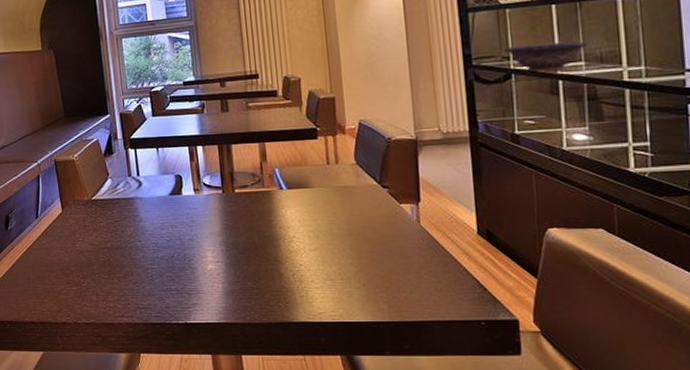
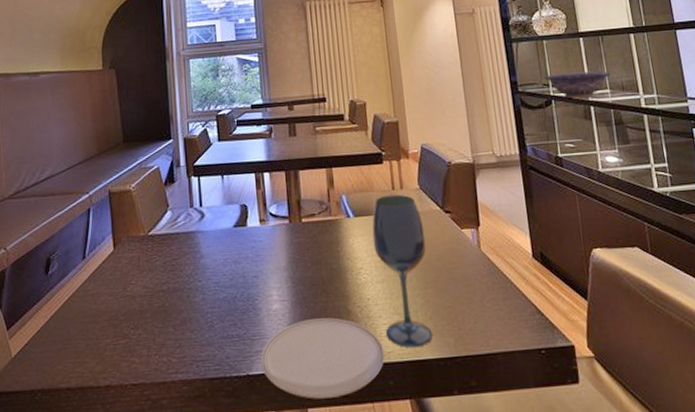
plate: none [197,279,317,348] -> present [260,317,385,400]
wineglass: none [305,169,365,311] -> present [372,194,433,348]

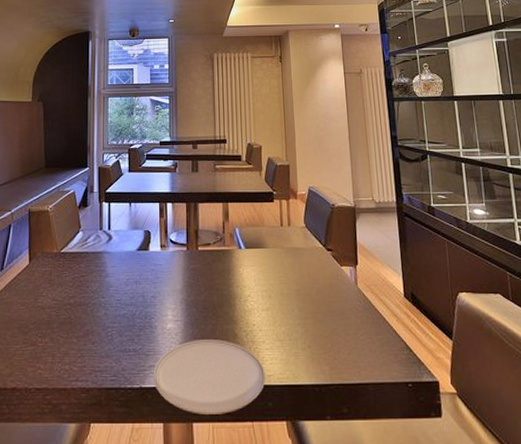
wineglass: present [372,194,433,348] -> none [260,231,310,373]
decorative bowl: present [544,71,611,99] -> none [421,131,481,155]

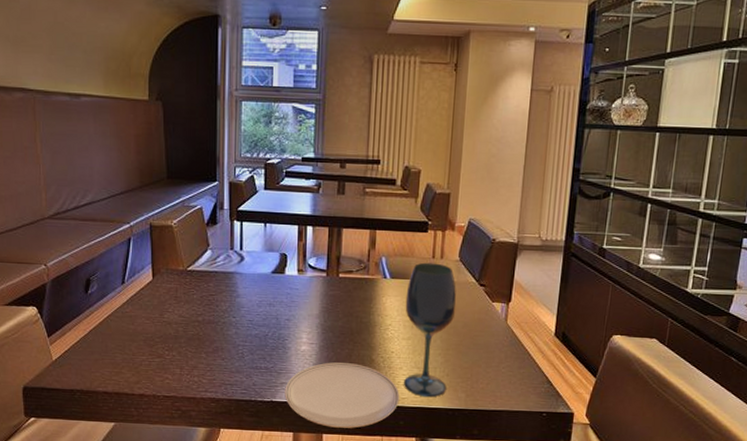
wineglass: none [260,231,310,373] -> present [404,262,457,398]

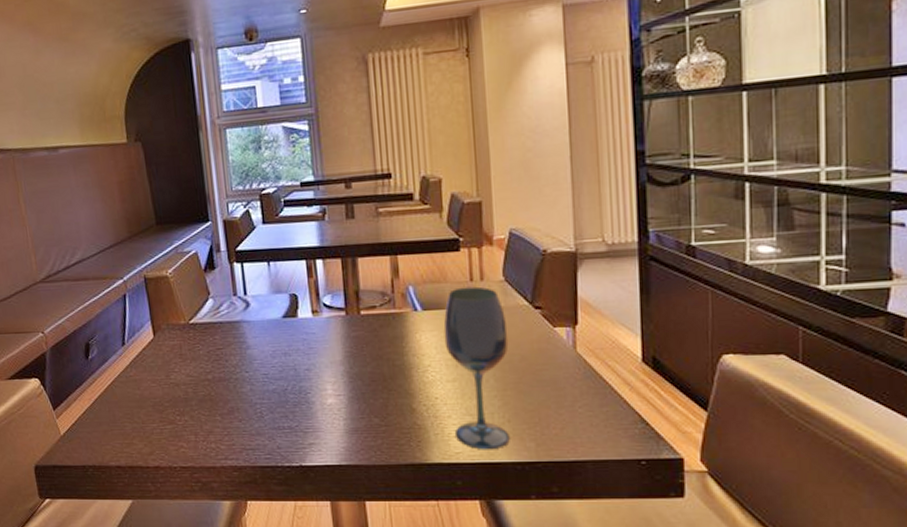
plate: present [284,362,400,429] -> none [314,415,453,493]

